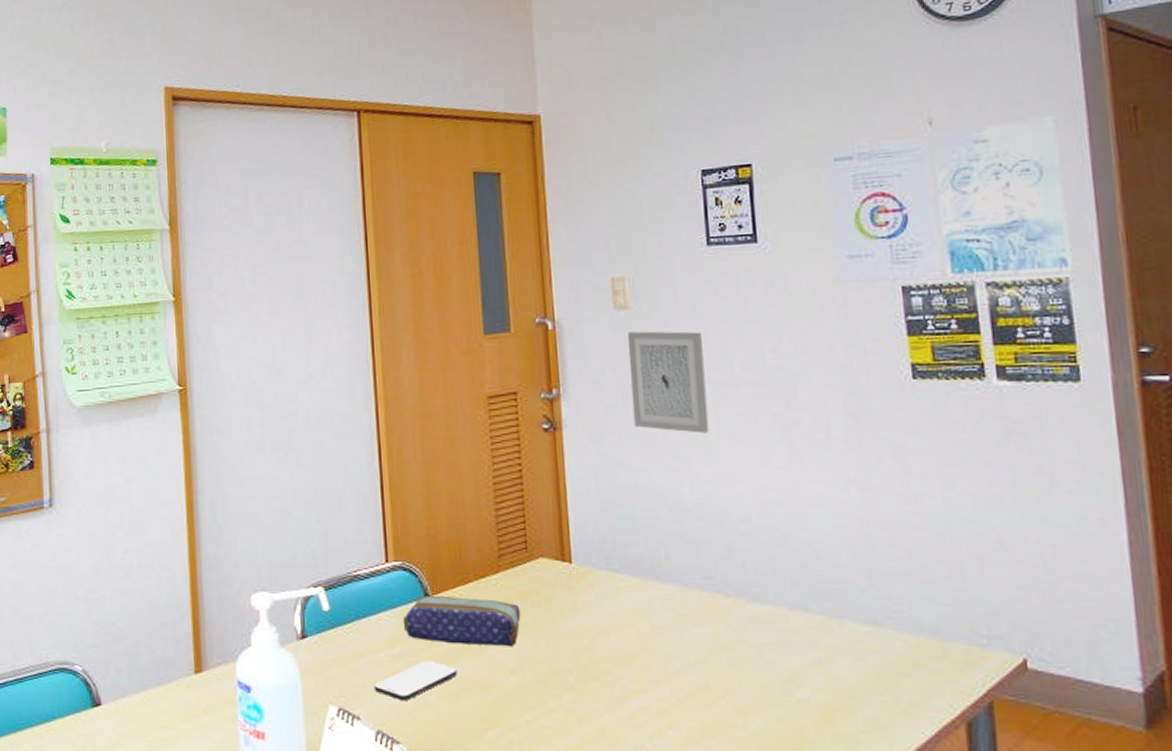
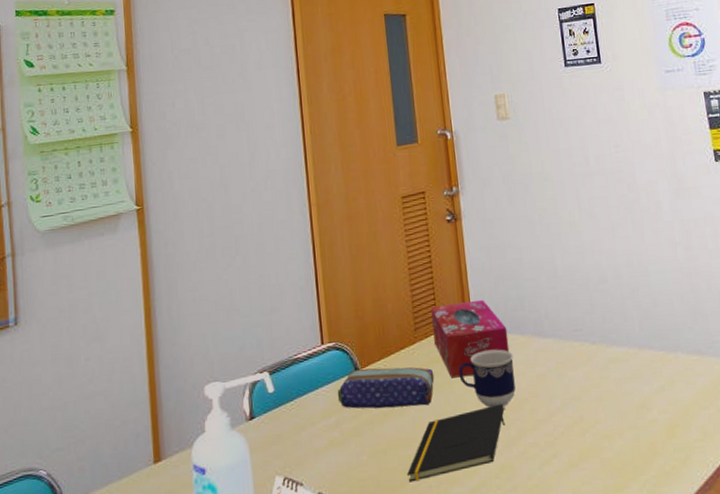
smartphone: present [374,661,457,700] -> none [314,426,384,463]
notepad: none [484,655,608,734] -> present [407,403,505,482]
tissue box: none [519,528,617,619] -> present [431,299,510,378]
cup: none [551,590,623,659] -> present [458,349,516,408]
wall art: present [628,331,710,433] -> none [509,134,574,215]

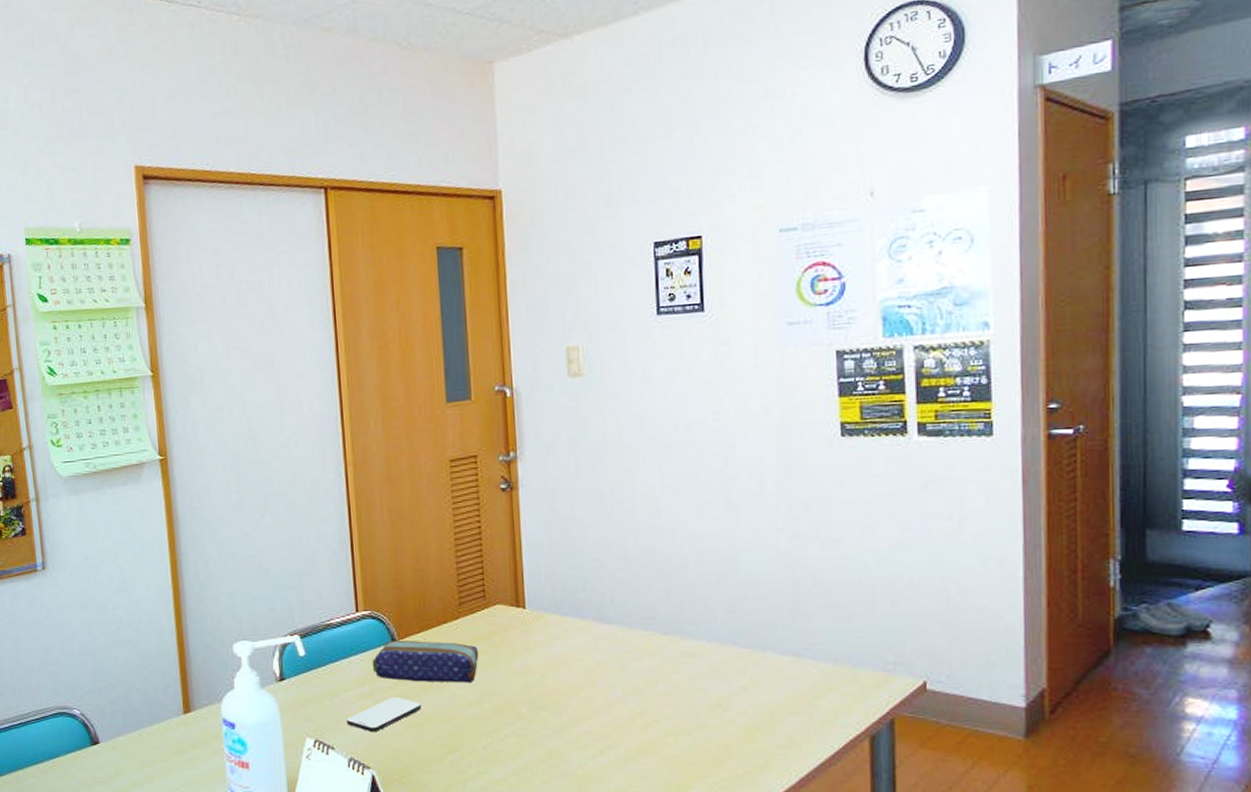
smartphone: none [314,426,384,463] -> present [346,697,421,731]
notepad: present [407,403,505,482] -> none [445,688,556,758]
tissue box: present [431,299,510,378] -> none [478,577,566,658]
cup: present [458,349,516,408] -> none [506,631,570,691]

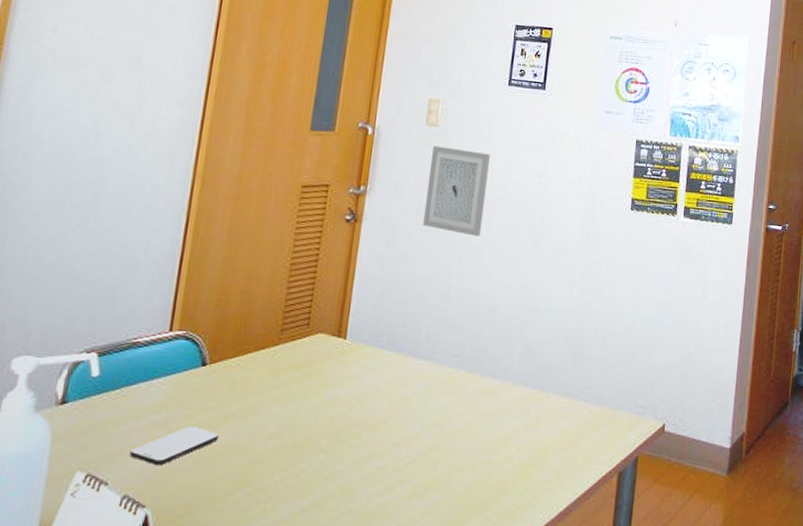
pencil case: present [372,640,479,683] -> none [173,364,292,414]
wall art: none [580,396,654,490] -> present [422,146,490,237]

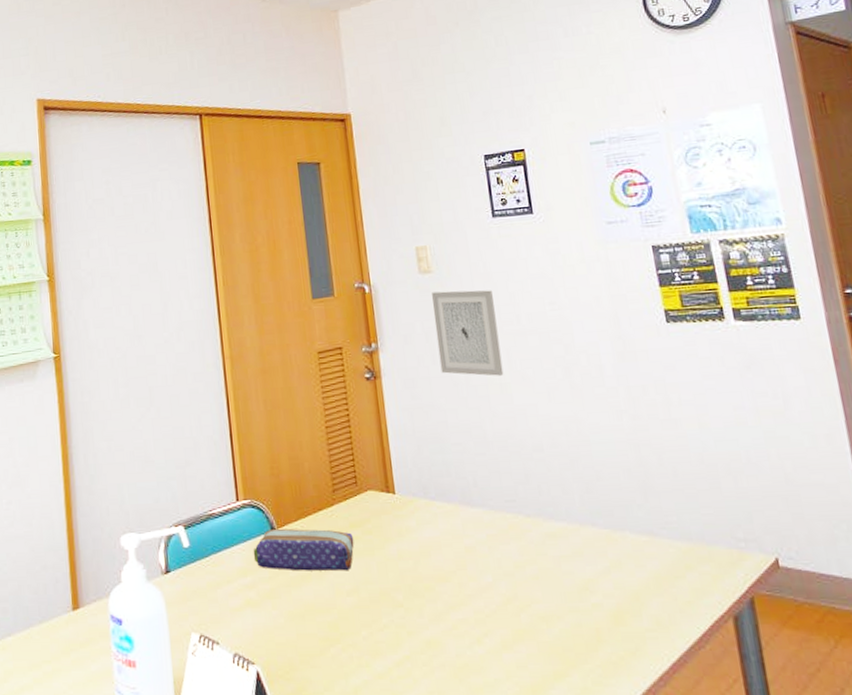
smartphone: present [129,427,219,465] -> none [230,588,302,624]
pencil case: none [173,364,292,414] -> present [253,528,354,571]

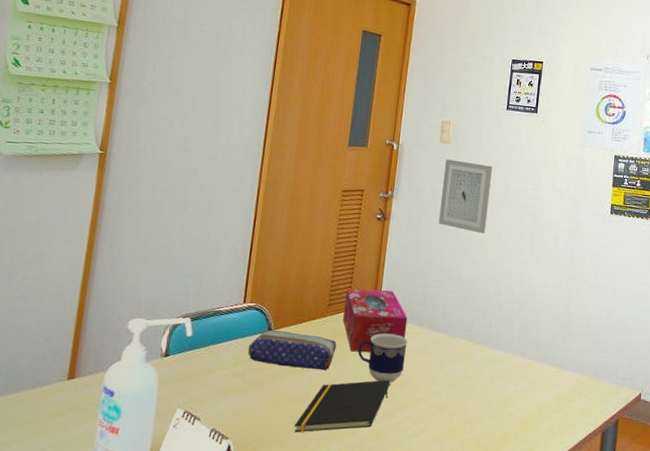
notepad: none [326,574,431,650] -> present [294,380,391,433]
tissue box: none [350,463,435,544] -> present [343,288,408,352]
cup: none [380,516,442,578] -> present [358,333,408,382]

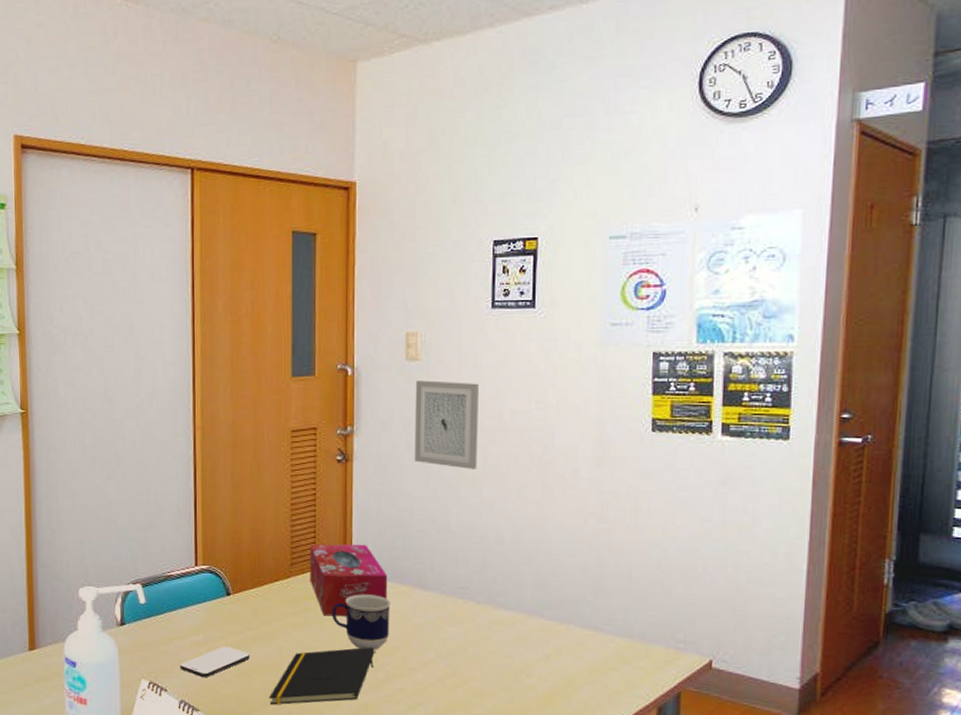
smartphone: none [215,378,282,407] -> present [180,646,250,677]
pencil case: present [247,329,337,371] -> none [207,593,306,638]

